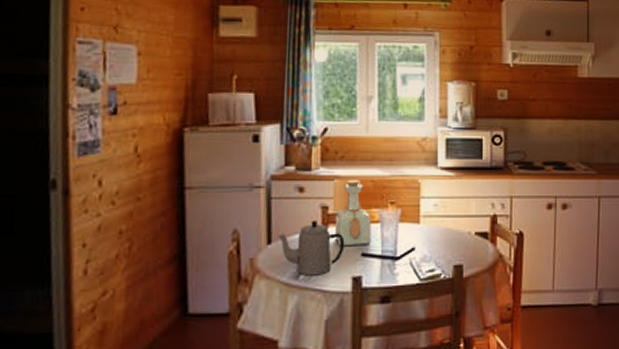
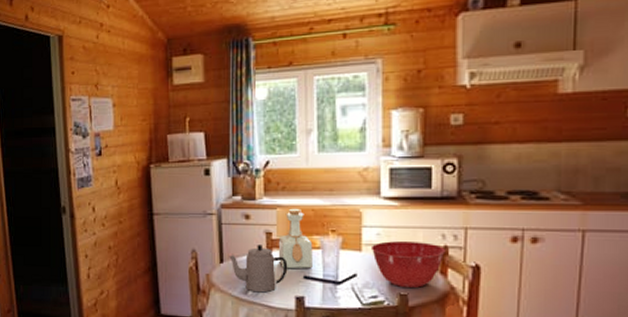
mixing bowl: none [429,212,495,259] -> present [372,241,445,289]

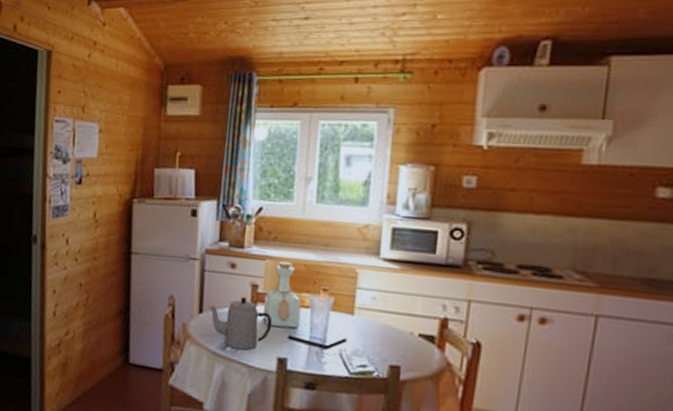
mixing bowl: present [372,241,445,289] -> none [365,306,445,361]

